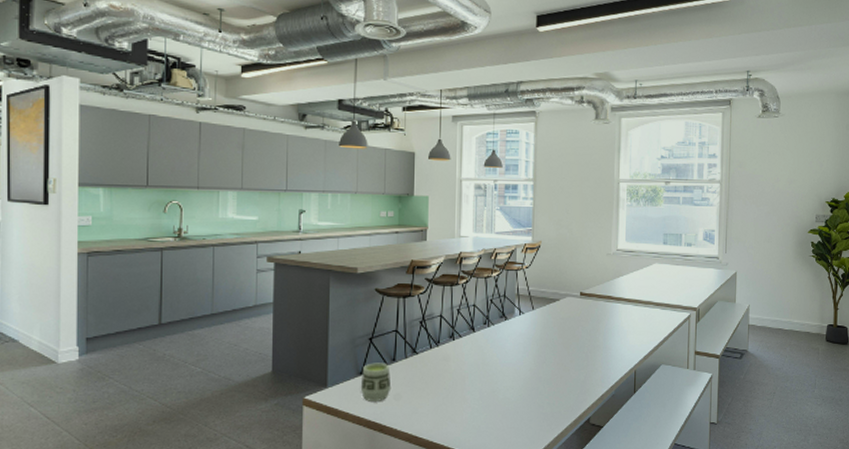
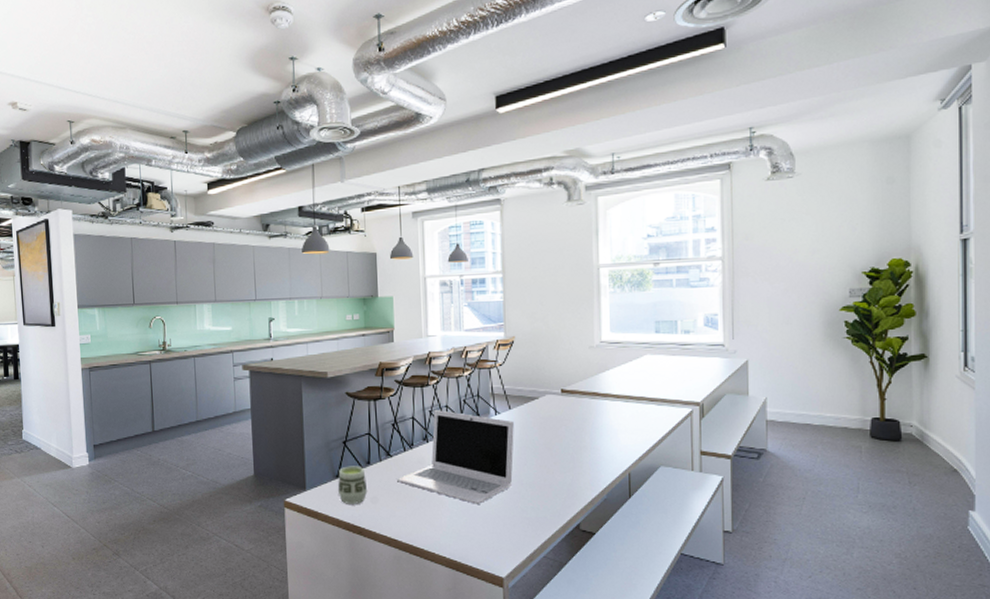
laptop: none [421,309,536,400] -> present [397,410,514,504]

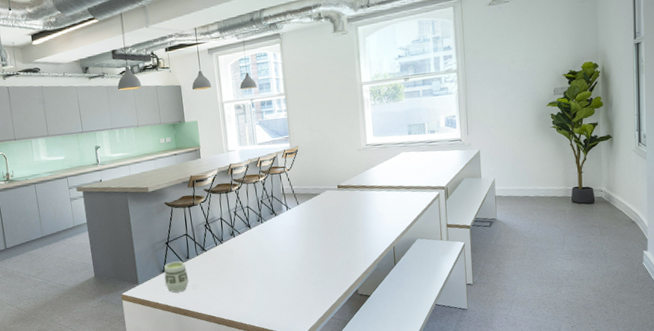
laptop: present [397,410,514,504] -> none [212,210,304,282]

